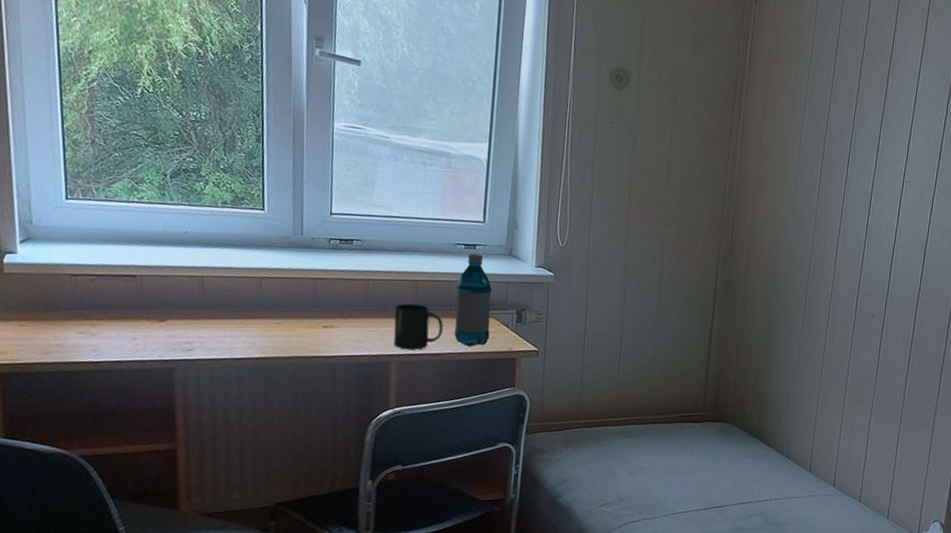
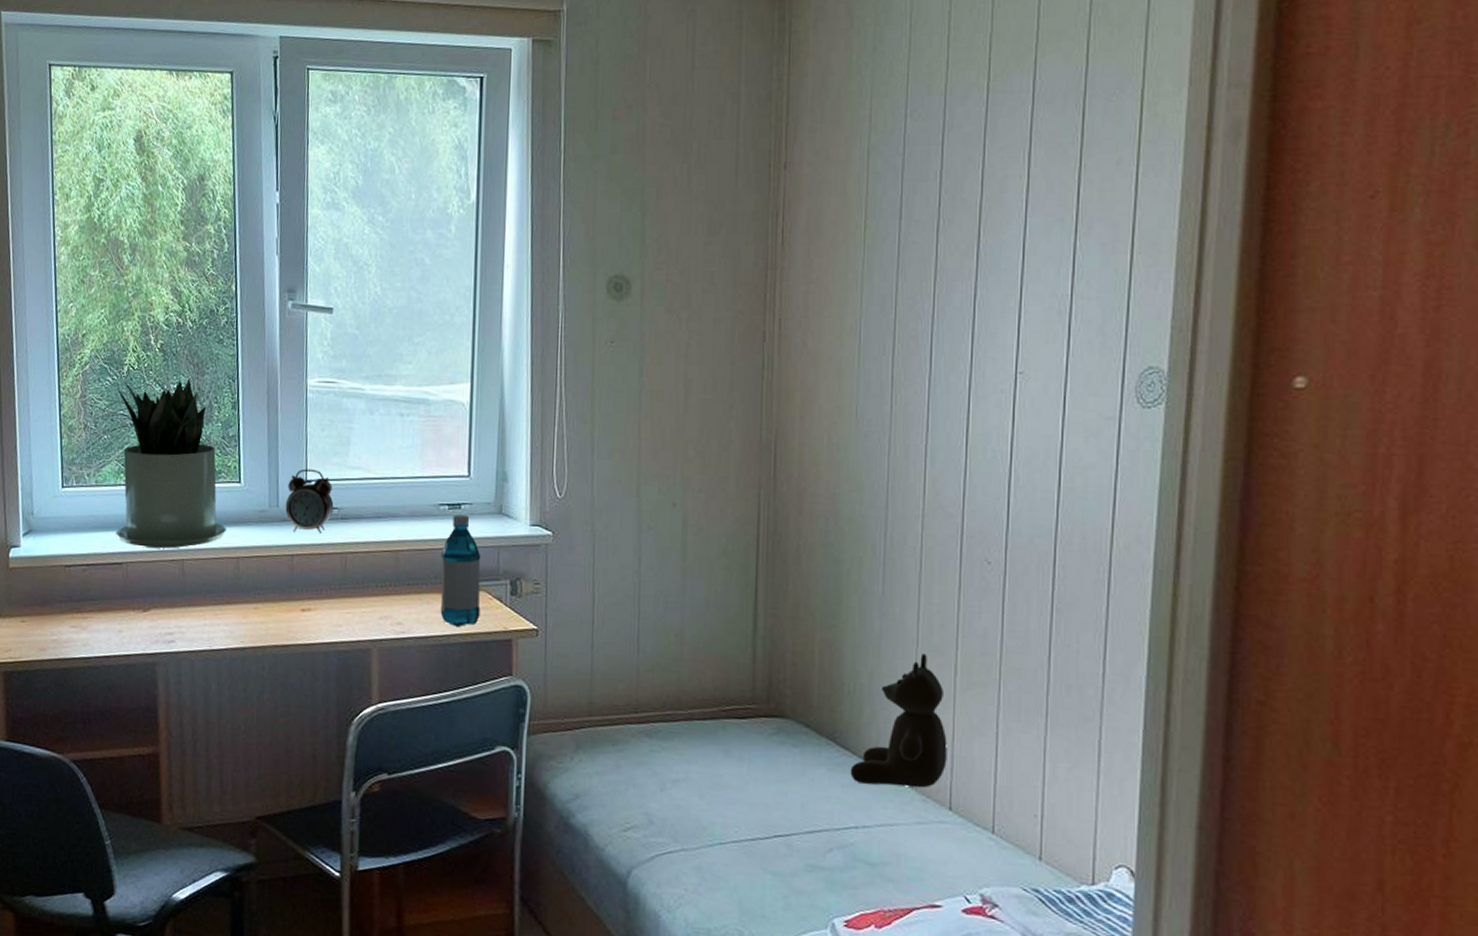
planter: none [128,101,250,266] -> present [116,378,227,549]
alarm clock: none [309,203,358,262] -> present [285,468,334,534]
mug: present [393,303,443,350] -> none [374,578,428,633]
teddy bear: none [768,378,836,472] -> present [850,653,947,789]

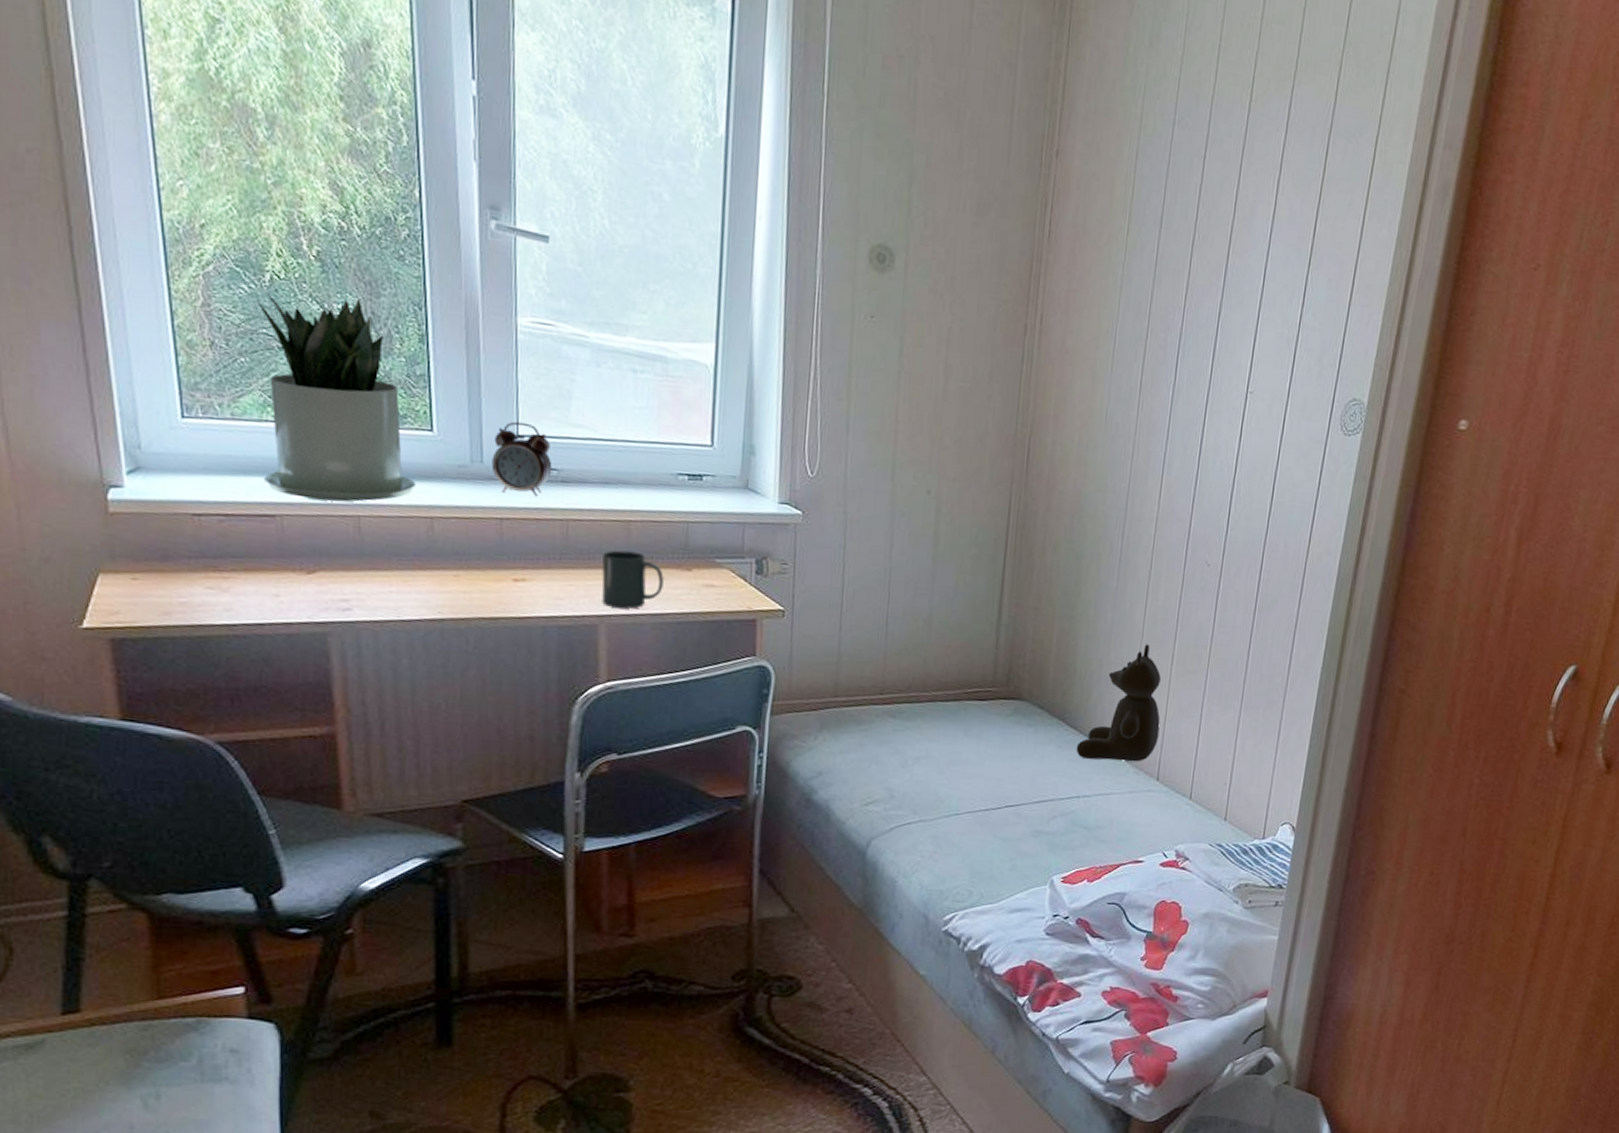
mug: none [374,578,428,633] -> present [601,550,664,609]
water bottle: present [440,514,481,628] -> none [677,486,725,606]

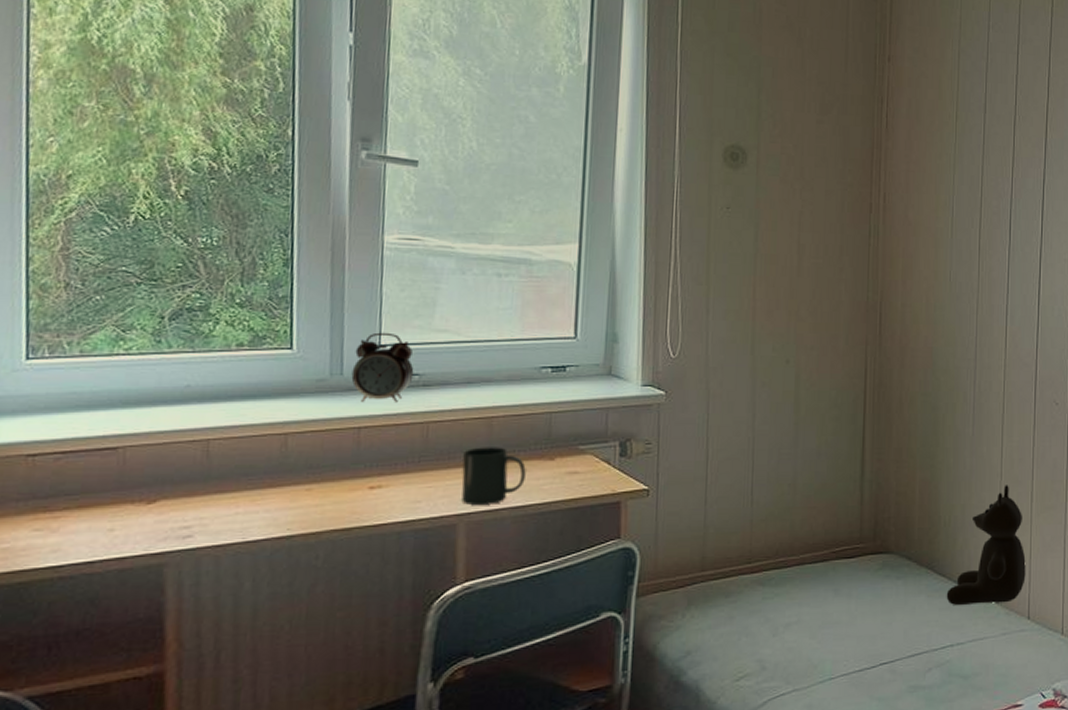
planter: present [255,290,417,503] -> none [109,231,272,427]

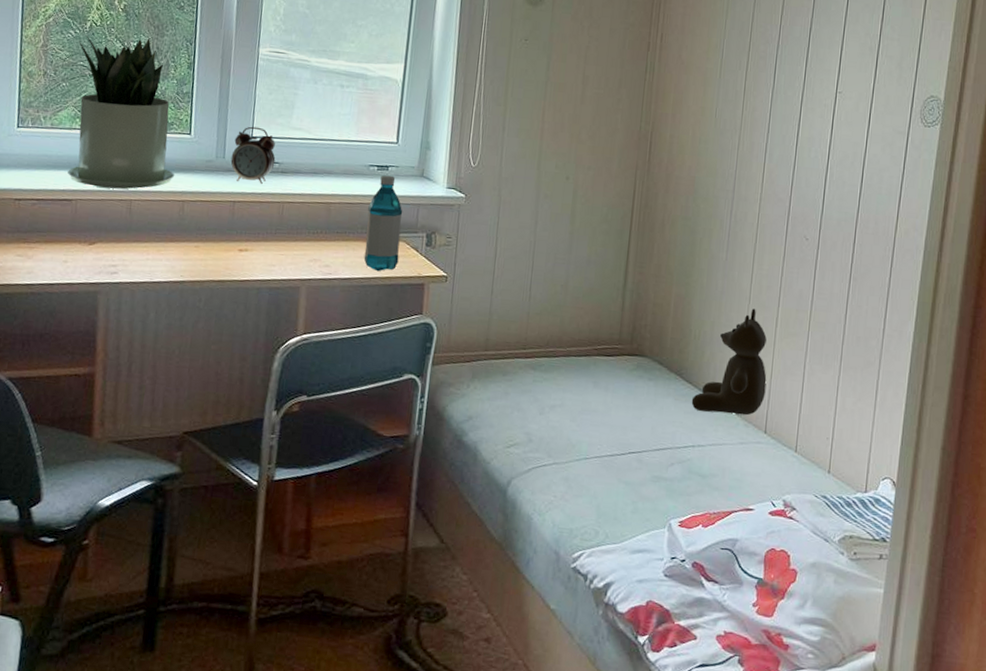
planter: none [109,231,272,427] -> present [68,34,175,190]
mug: present [461,447,526,505] -> none [304,226,354,274]
water bottle: none [540,377,588,494] -> present [363,175,403,272]

